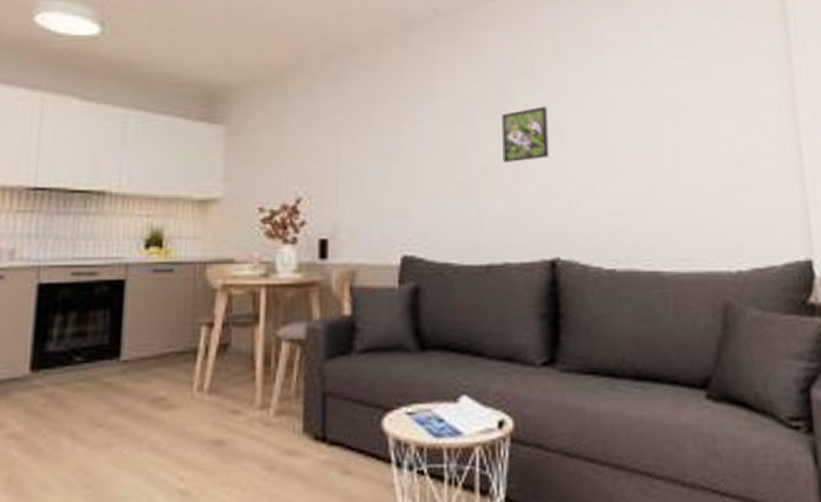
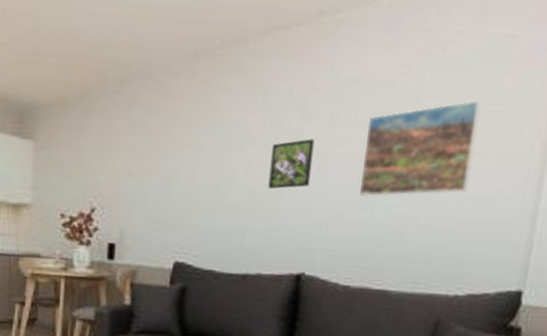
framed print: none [602,57,723,164] -> present [359,99,481,197]

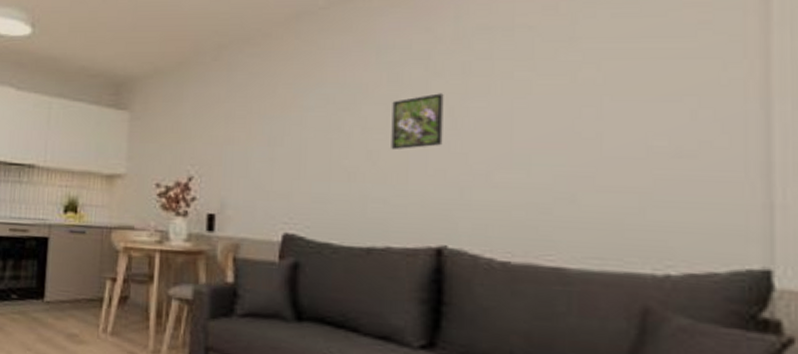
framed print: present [359,99,481,197] -> none [508,37,659,154]

